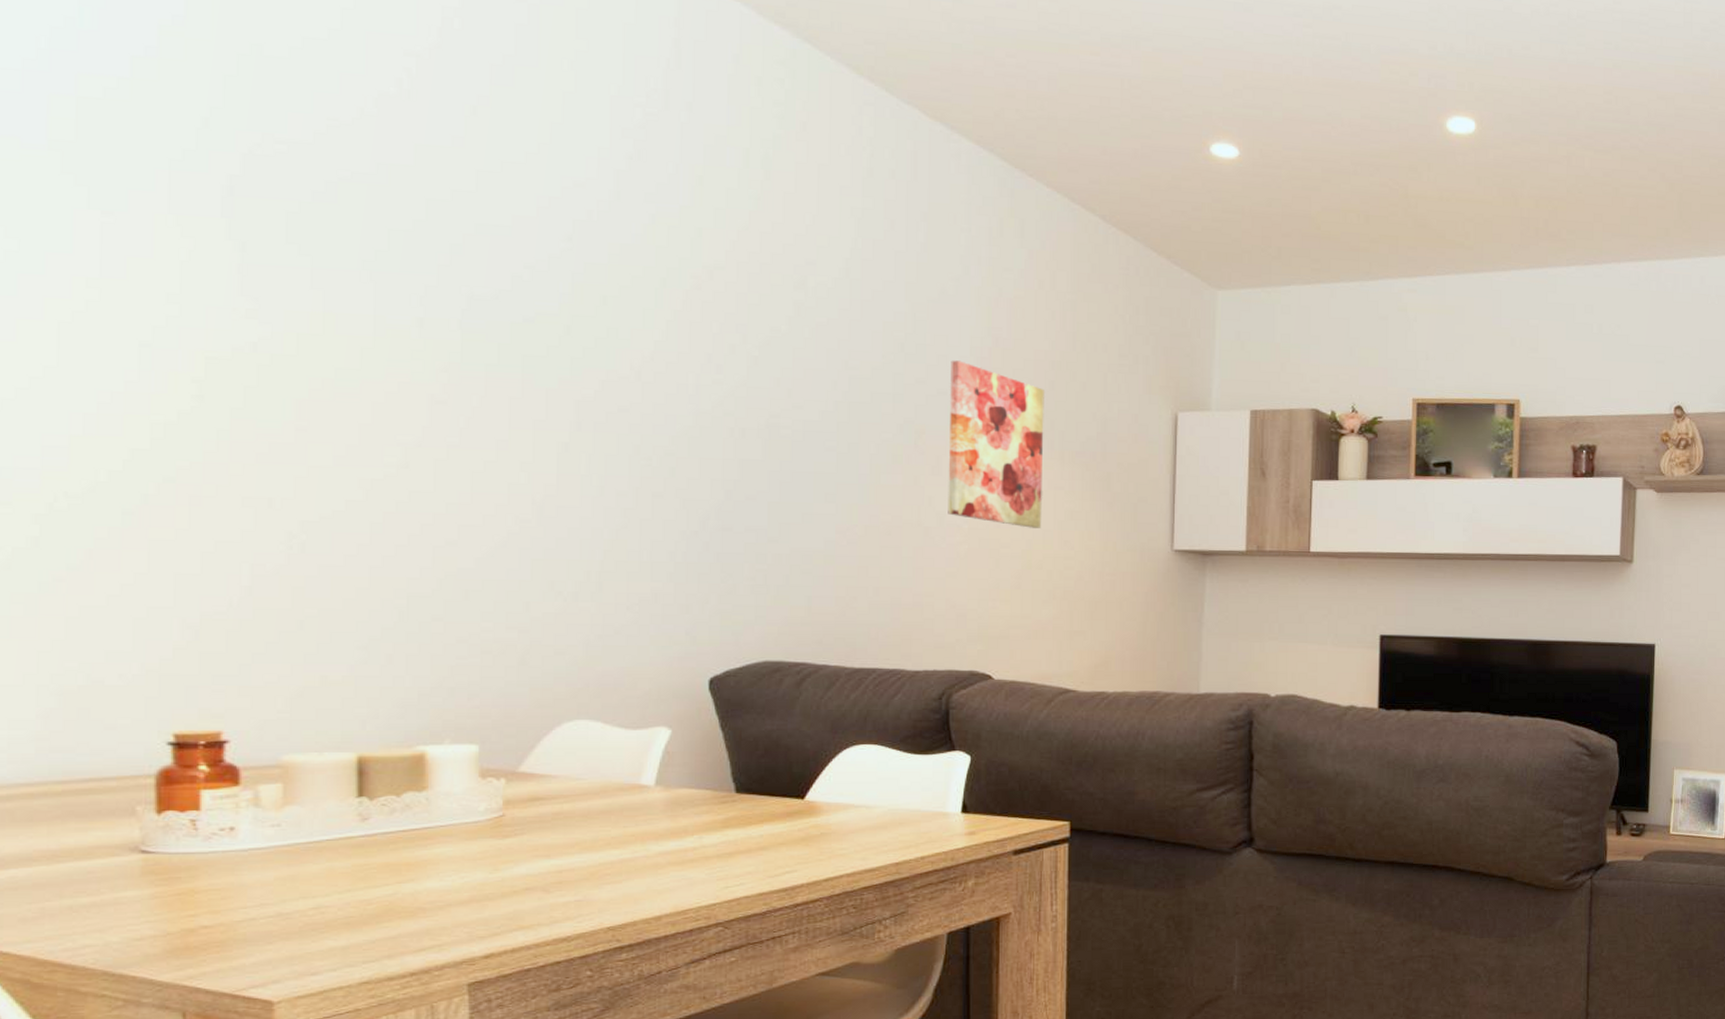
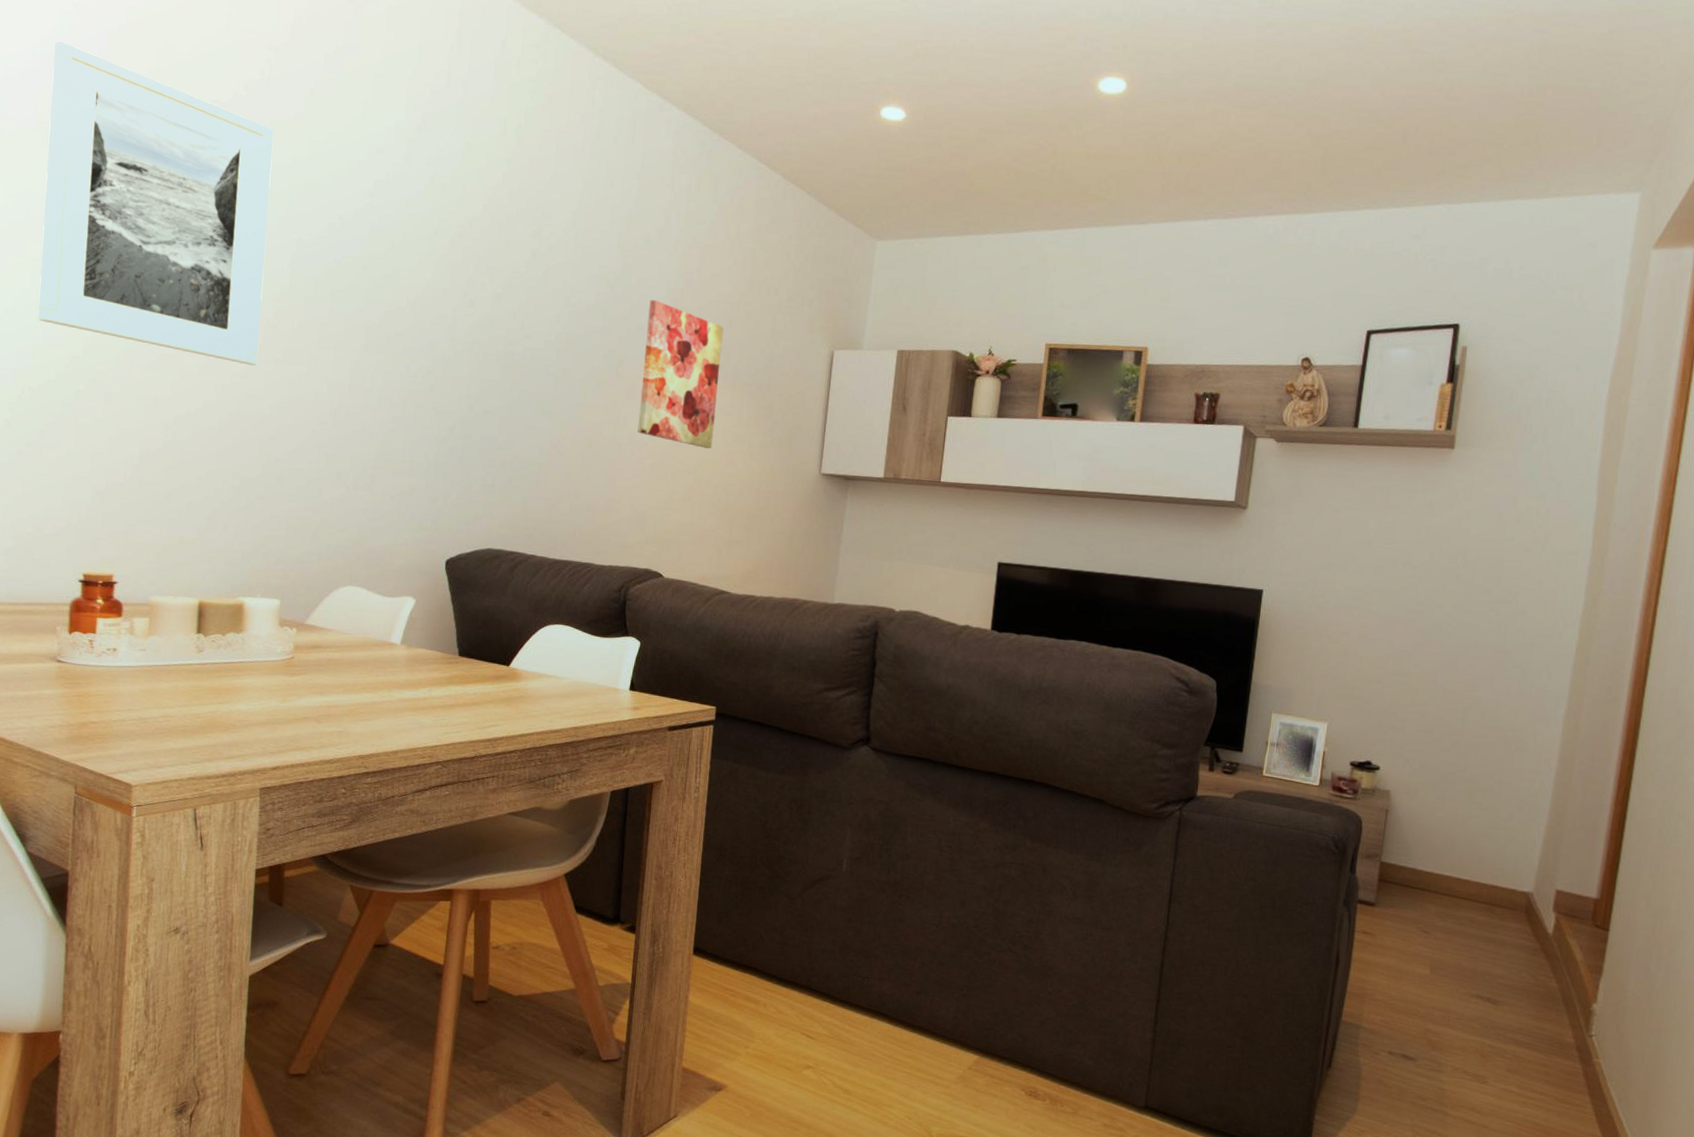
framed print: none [71,34,423,453] -> present [38,41,275,366]

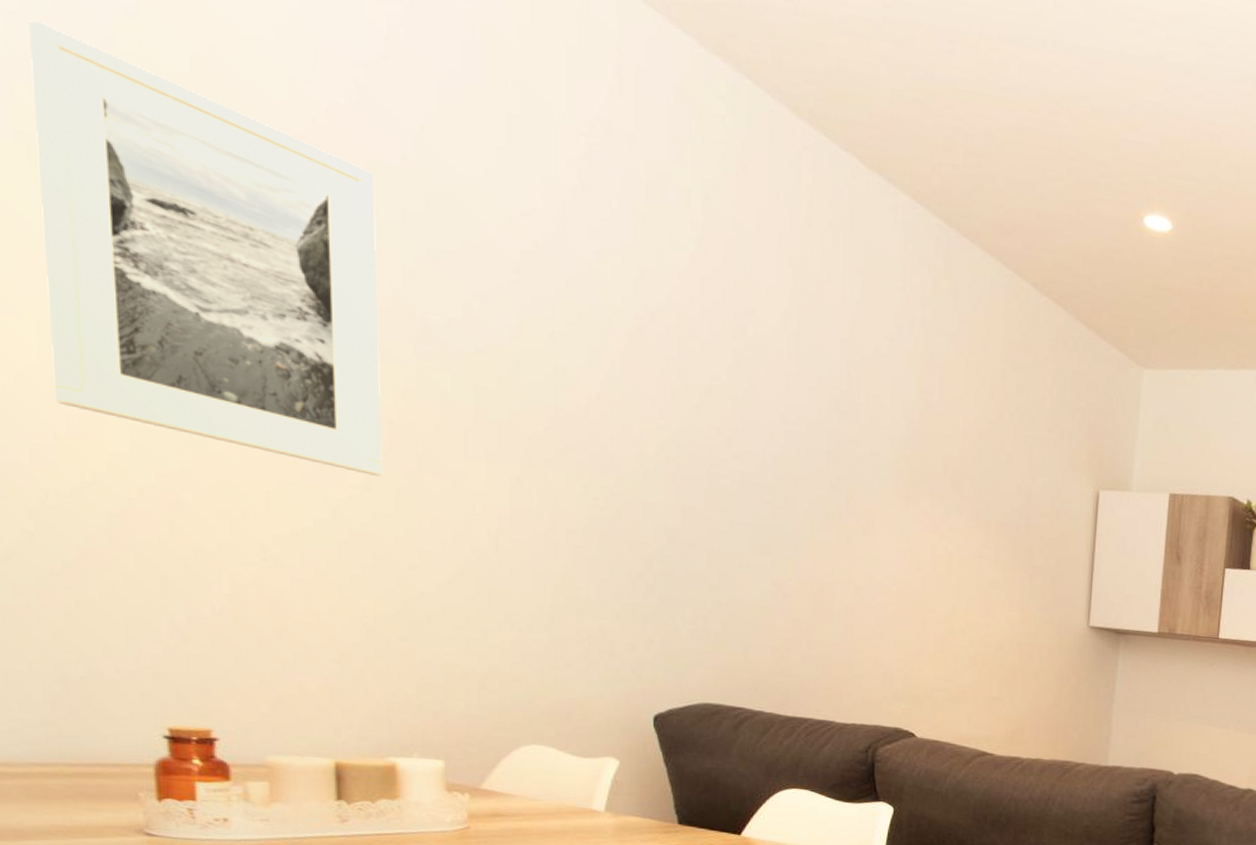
wall art: present [637,300,723,449] -> none [877,422,972,596]

